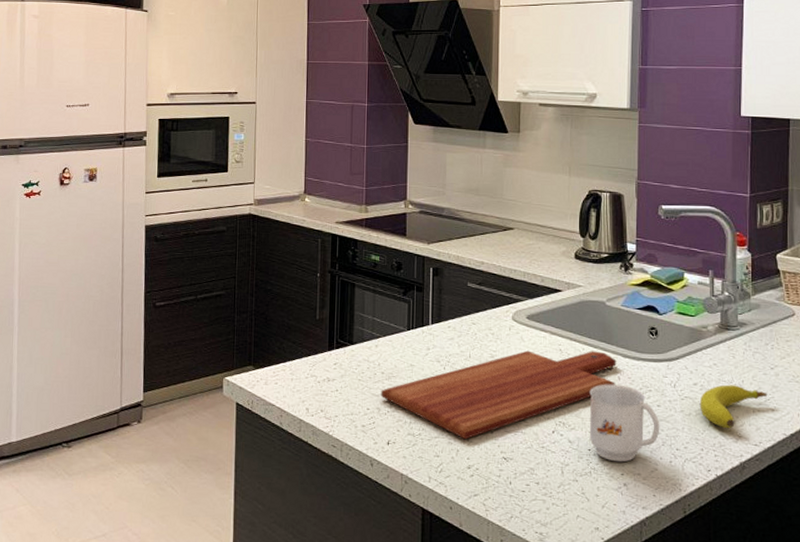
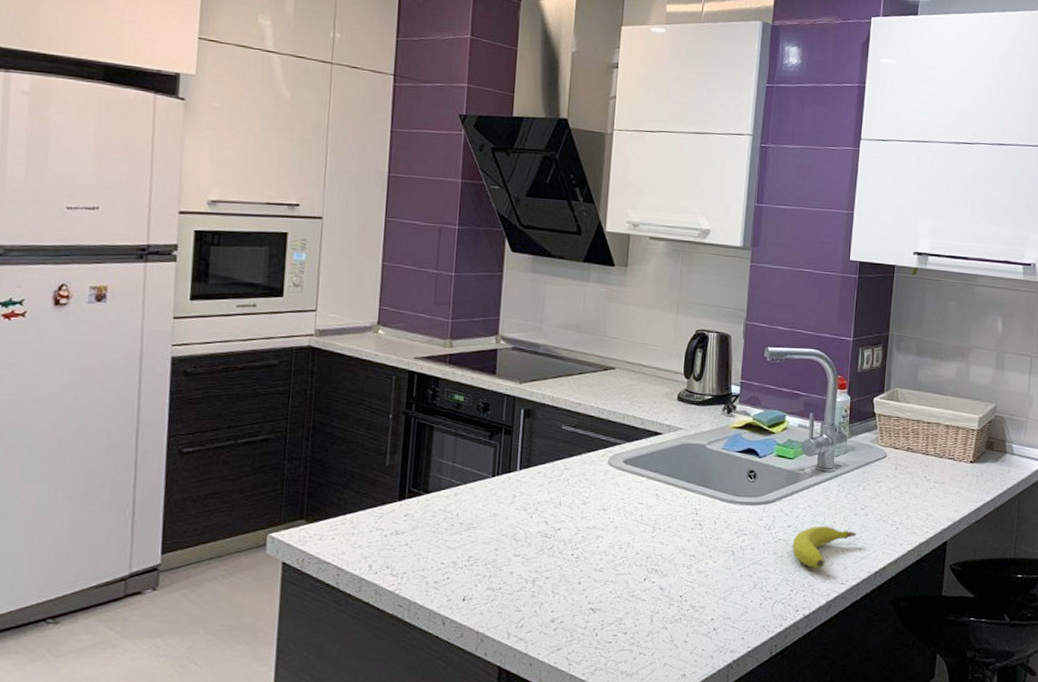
cutting board: present [381,350,616,440] -> none [457,495,714,592]
mug: present [589,384,660,463] -> none [681,528,753,607]

